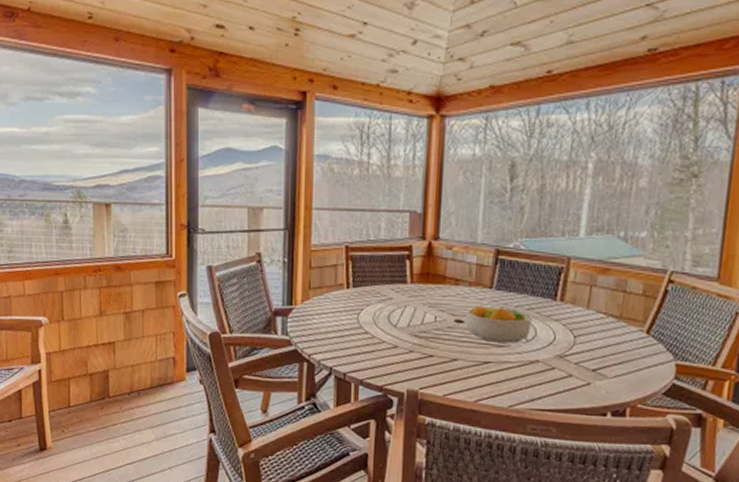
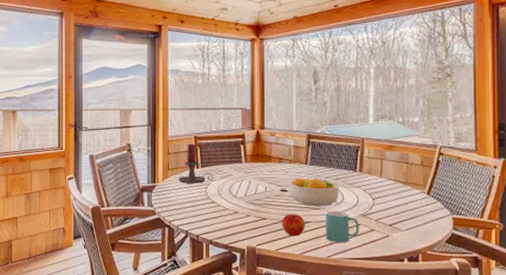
candle holder: none [322,255,369,308] -> present [178,143,214,184]
apple: none [452,351,484,380] -> present [281,214,305,236]
mug: none [509,349,553,390] -> present [326,211,359,242]

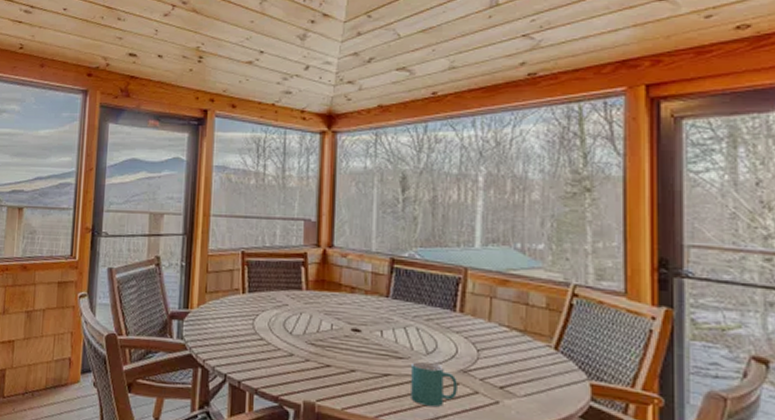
candle holder: present [178,143,214,184] -> none [218,260,264,313]
apple: present [281,214,305,236] -> none [350,362,383,393]
fruit bowl: present [288,177,340,206] -> none [362,314,433,355]

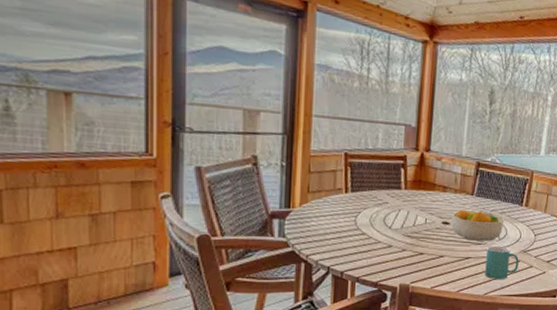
fruit bowl: none [362,314,433,355] -> present [450,209,505,241]

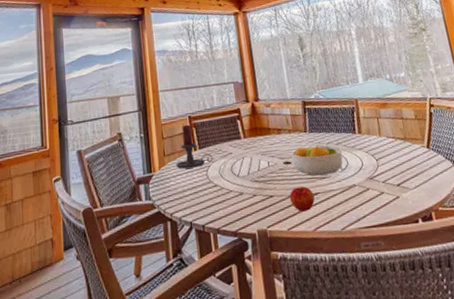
candle holder: none [321,161,366,211] -> present [176,124,213,169]
apple: none [439,249,465,273] -> present [289,186,315,212]
mug: present [485,246,519,279] -> none [333,177,369,212]

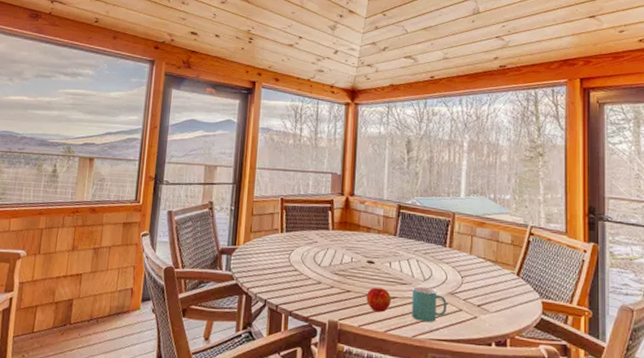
candle holder: present [176,124,213,169] -> none [260,206,298,249]
fruit bowl: present [290,145,343,176] -> none [375,249,429,282]
mug: none [333,177,369,212] -> present [412,287,447,322]

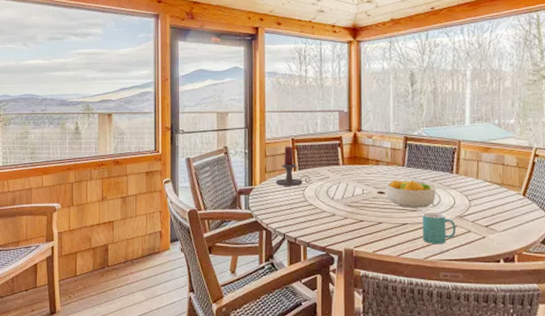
candle holder: none [260,206,298,249] -> present [275,146,311,186]
apple: present [366,287,391,313] -> none [378,216,402,238]
fruit bowl: none [375,249,429,282] -> present [385,179,437,208]

